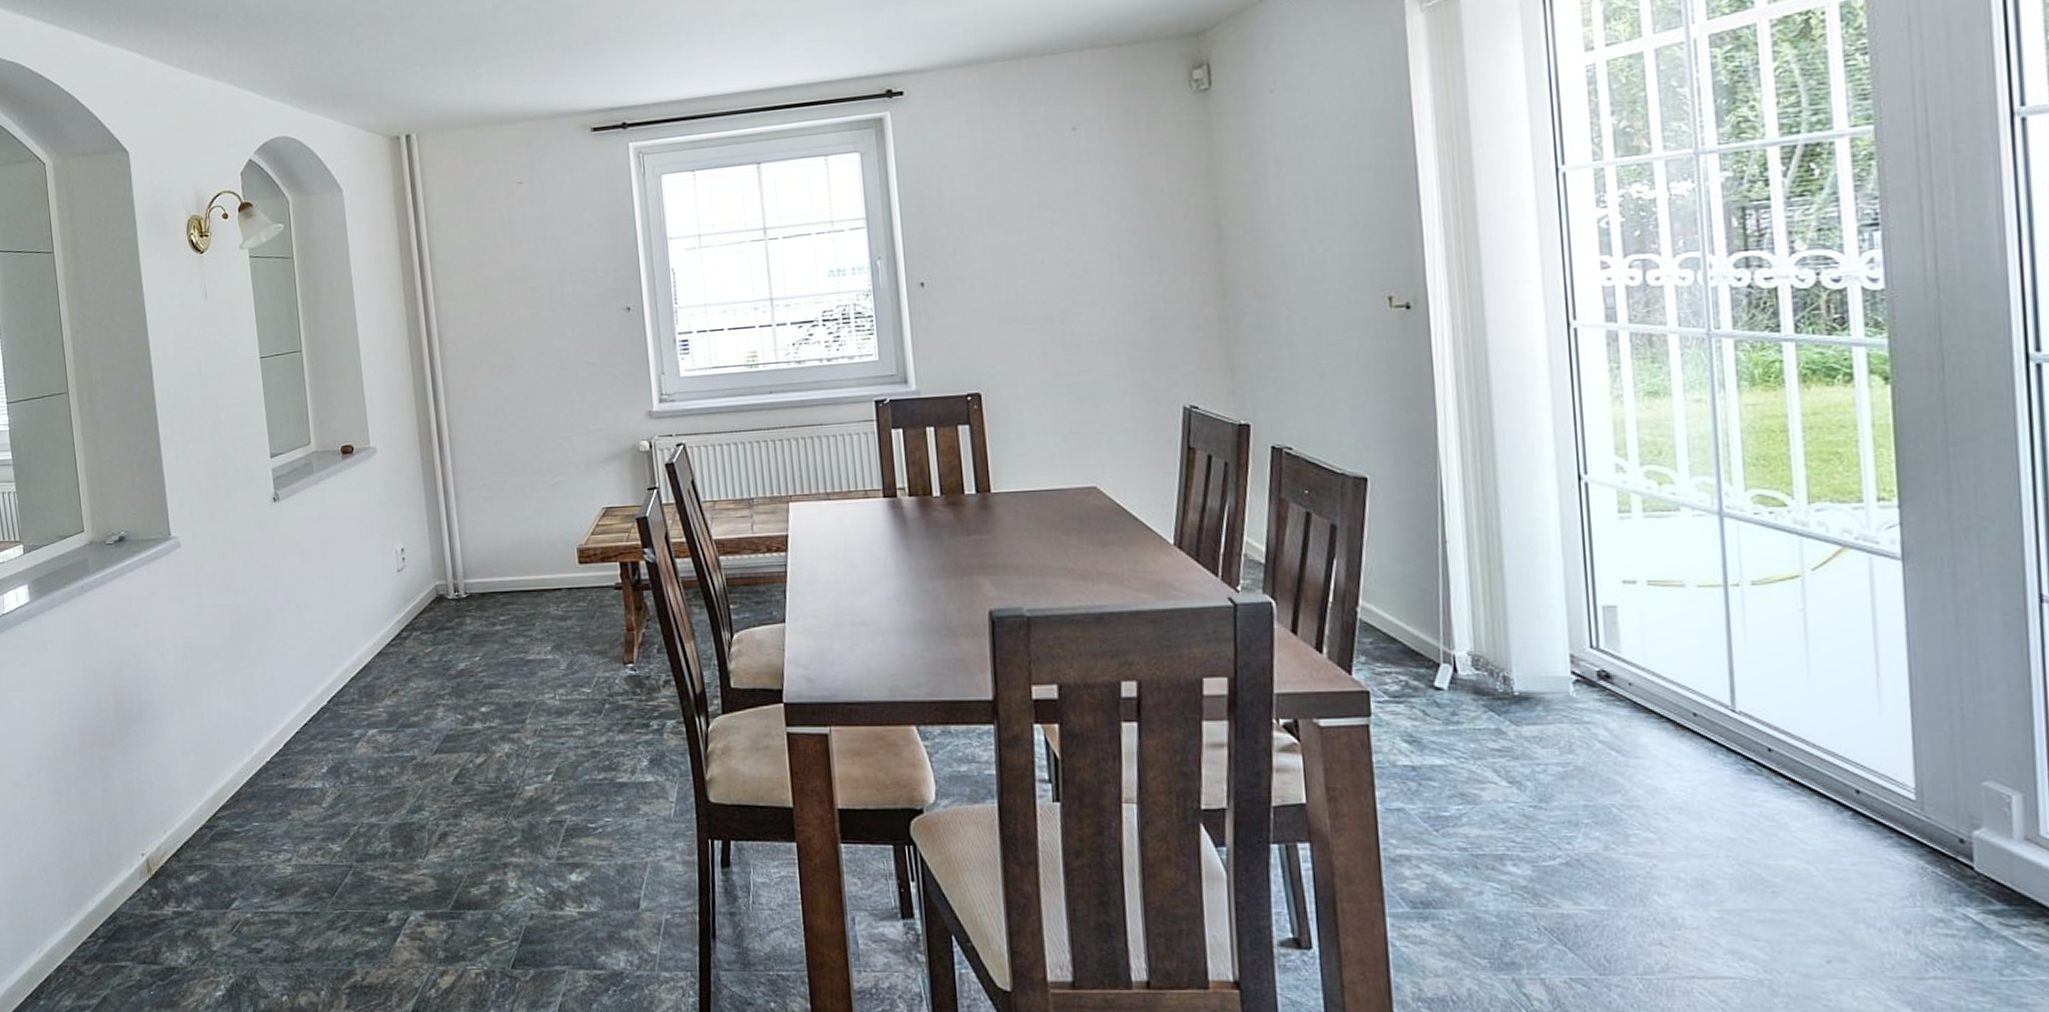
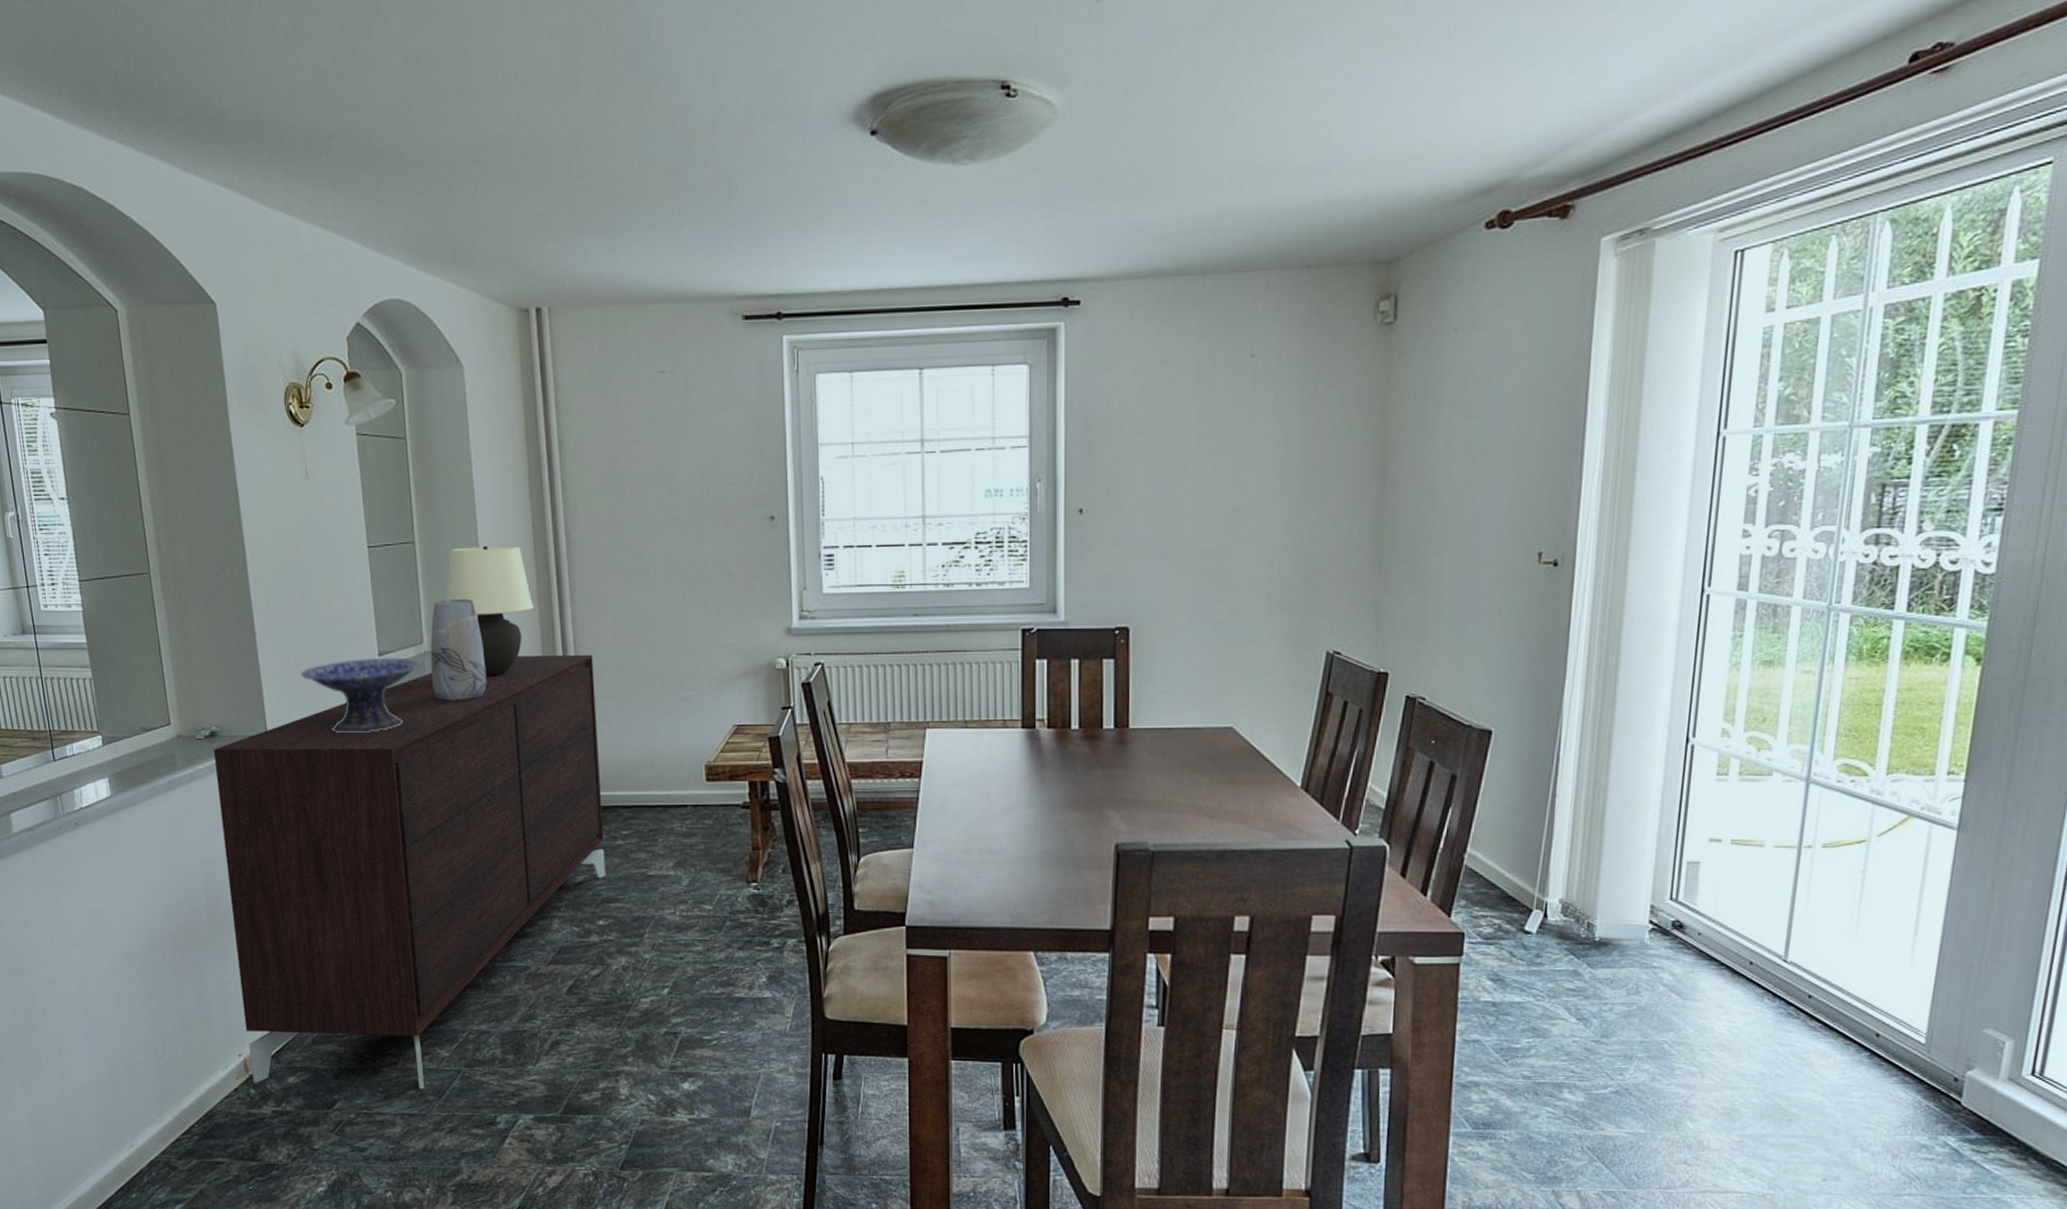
sideboard: none [121,446,487,886] -> present [213,654,606,1090]
decorative bowl: none [200,458,309,533] -> present [300,657,421,734]
vase: none [317,401,370,498] -> present [430,599,487,702]
table lamp: none [331,349,411,472] -> present [446,545,534,676]

